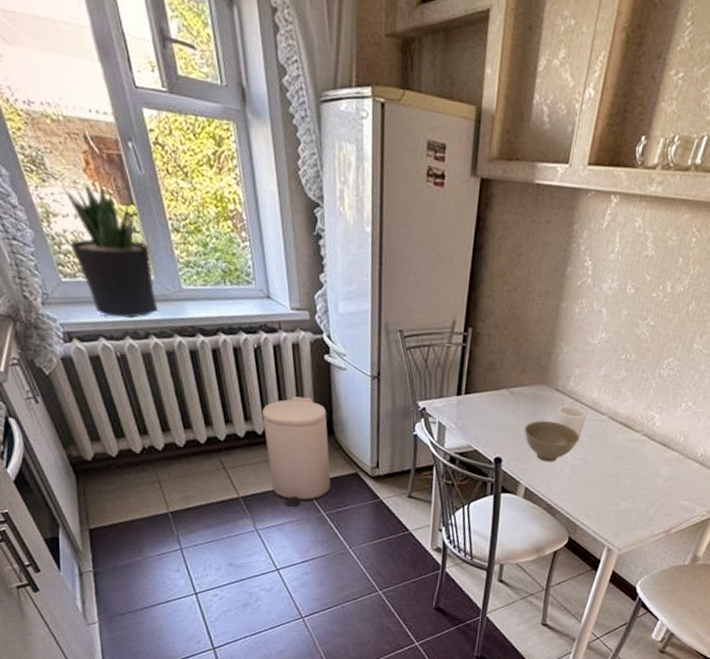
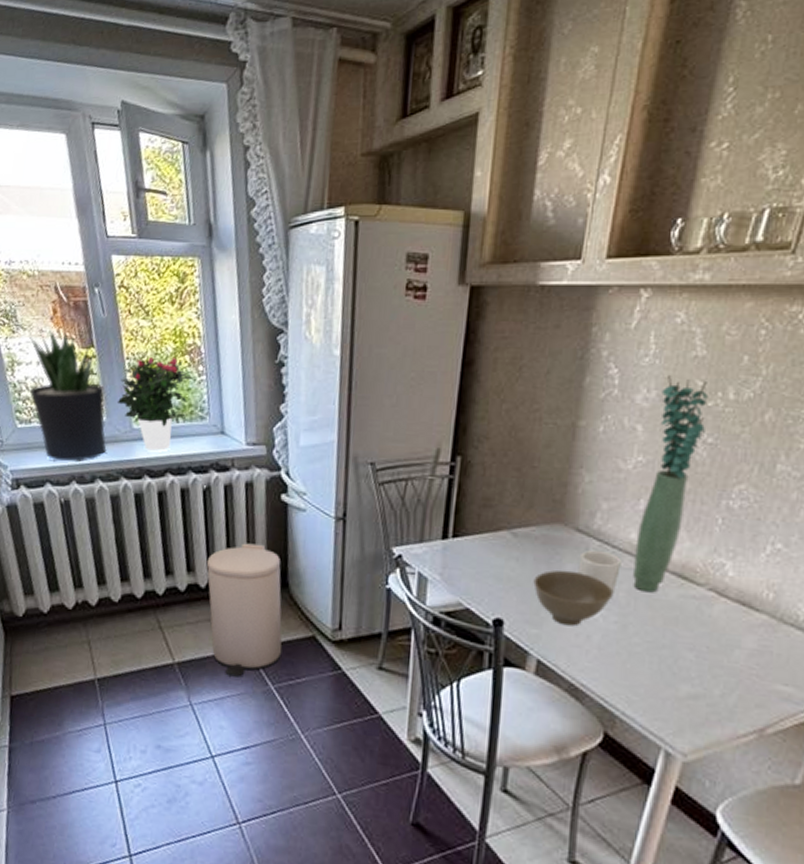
potted flower: none [163,220,237,312] -> present [116,356,193,451]
vase: none [593,270,654,437] -> present [632,375,709,593]

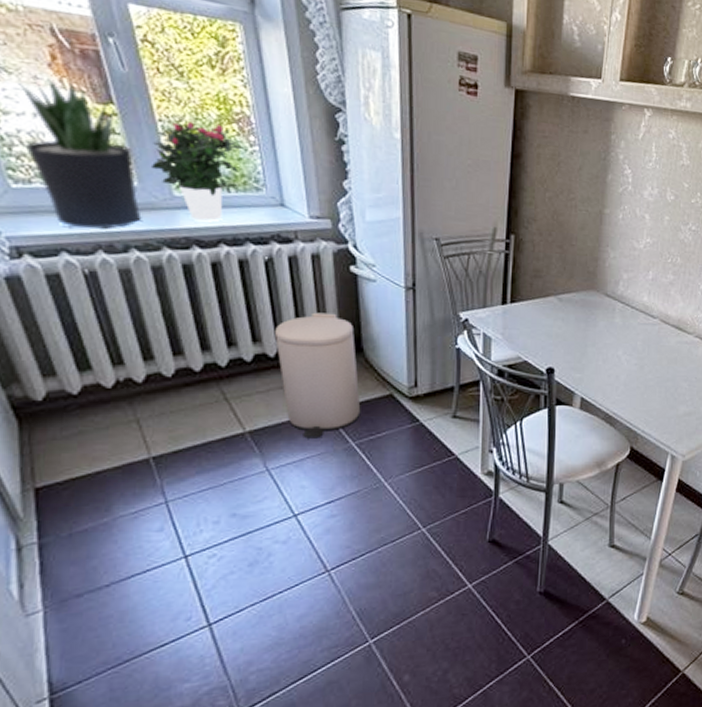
bowl: present [533,569,614,627] -> none [576,326,634,370]
mug: present [578,549,621,593] -> none [608,310,638,343]
vase: present [632,375,709,593] -> none [645,178,692,341]

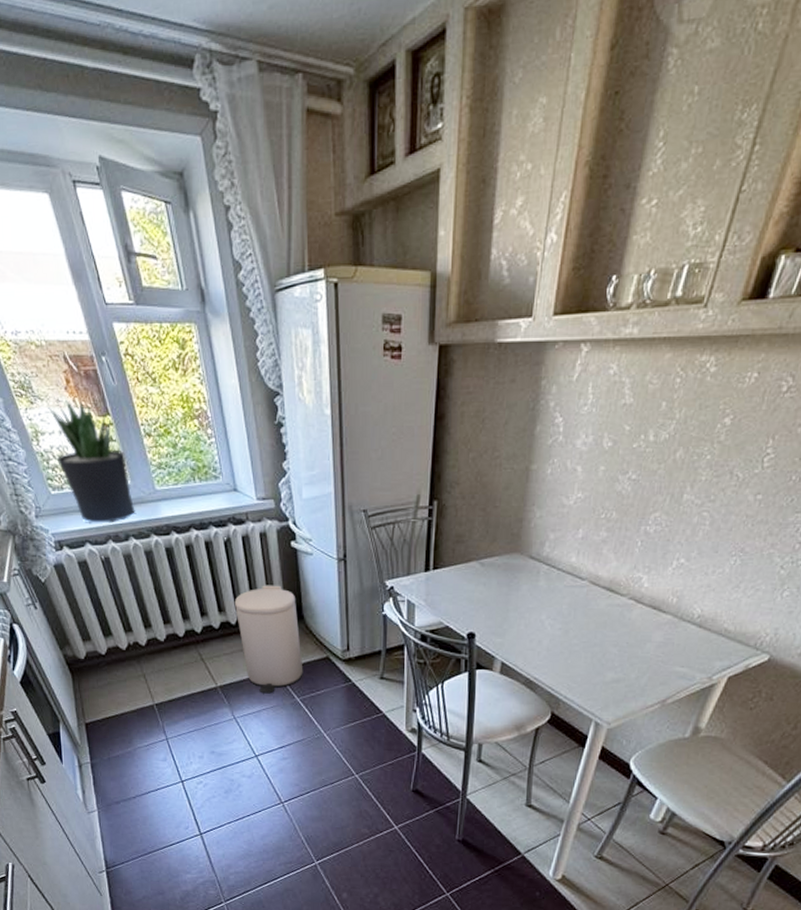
potted flower: present [150,122,244,221] -> none [138,421,203,509]

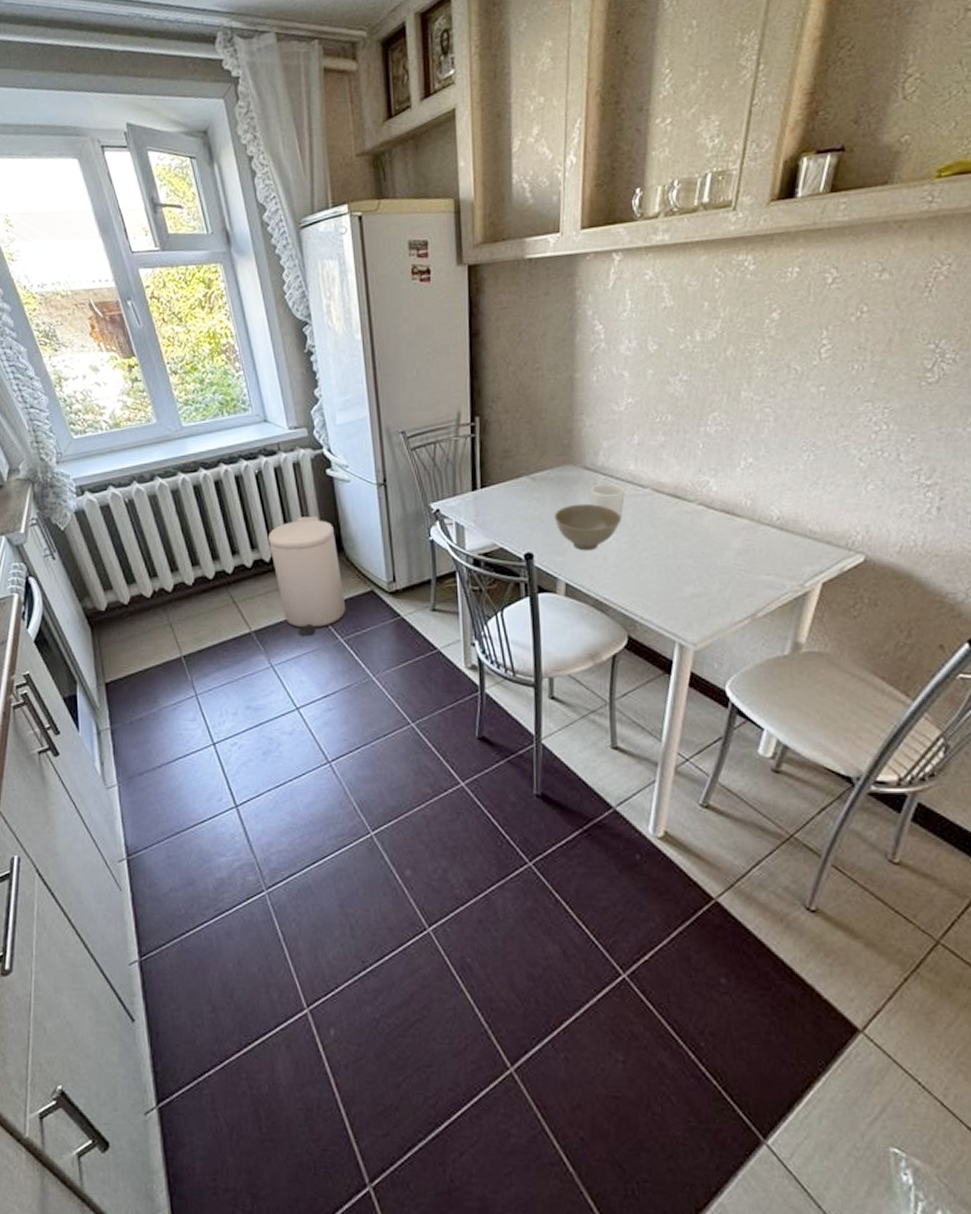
planter: present [48,397,135,523] -> none [72,343,161,465]
bowl: none [497,590,559,634] -> present [554,503,622,551]
mug: none [531,573,564,606] -> present [589,483,625,518]

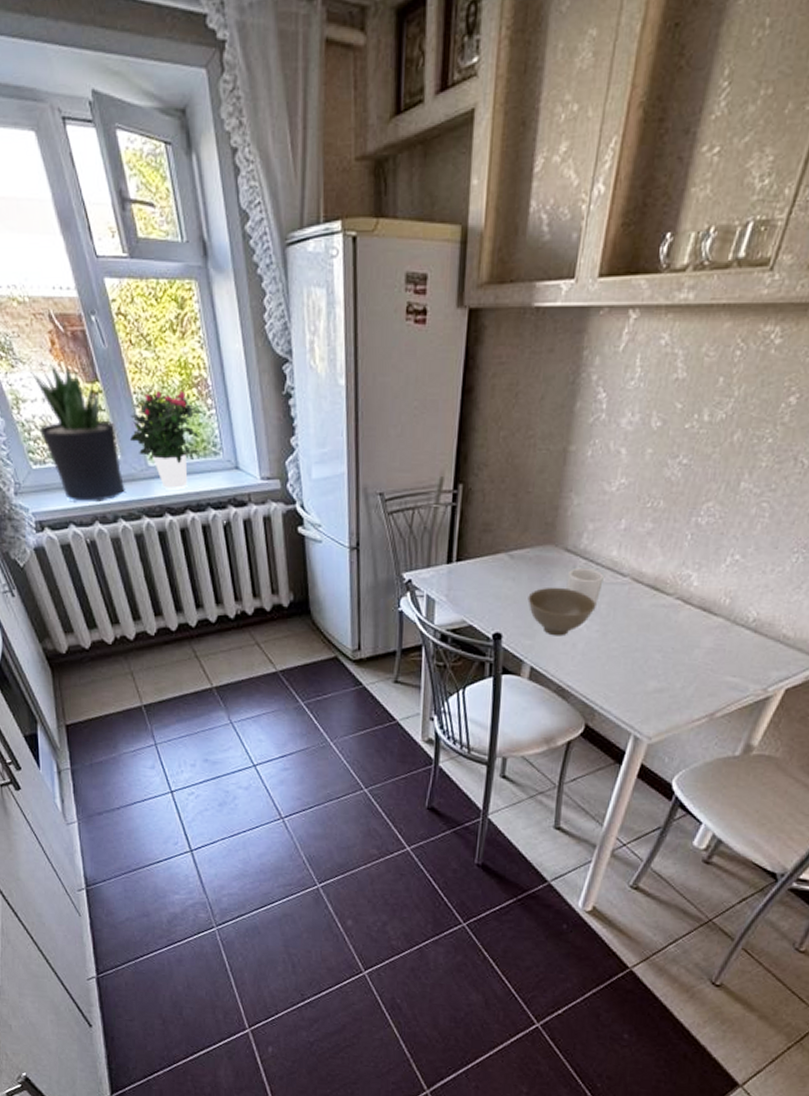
planter: none [72,343,161,465] -> present [30,360,125,503]
potted flower: none [164,357,231,445] -> present [129,390,203,488]
pedal bin: present [267,516,346,636] -> none [233,575,309,697]

